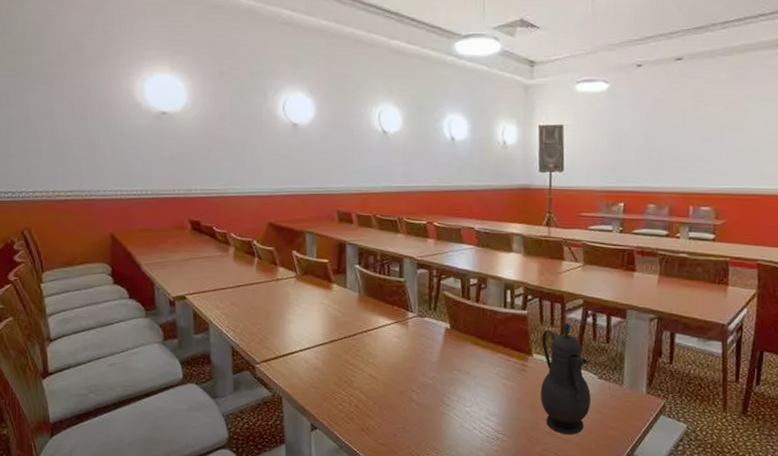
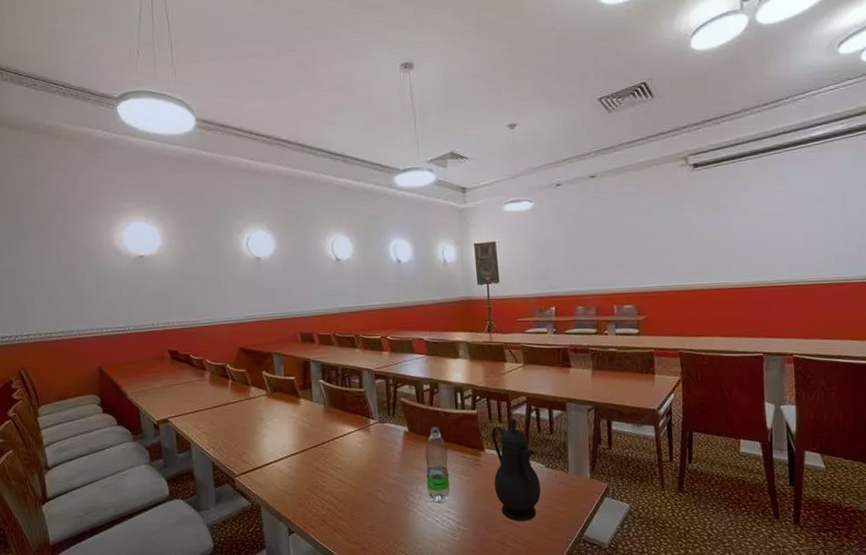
bottle: none [466,325,492,408] -> present [425,426,450,503]

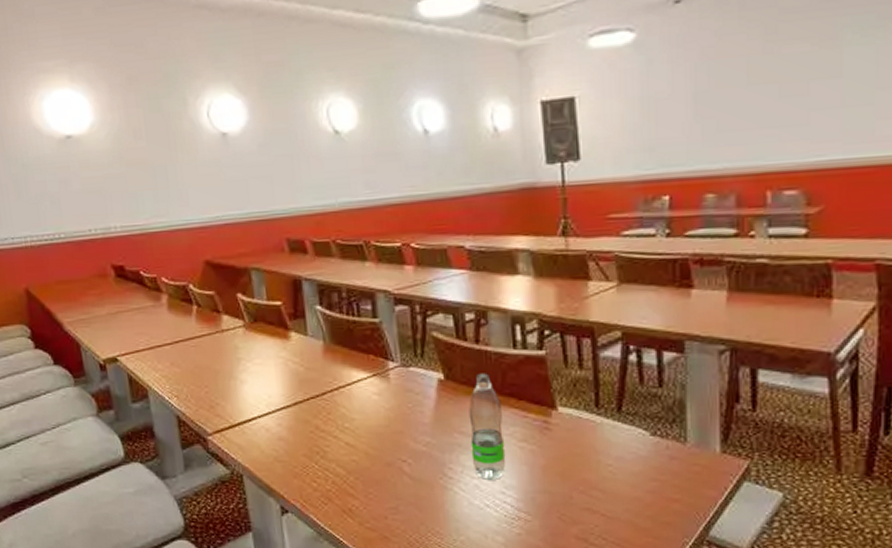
coffeepot: present [491,418,541,521] -> none [567,363,642,510]

